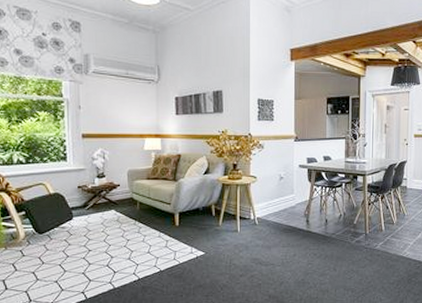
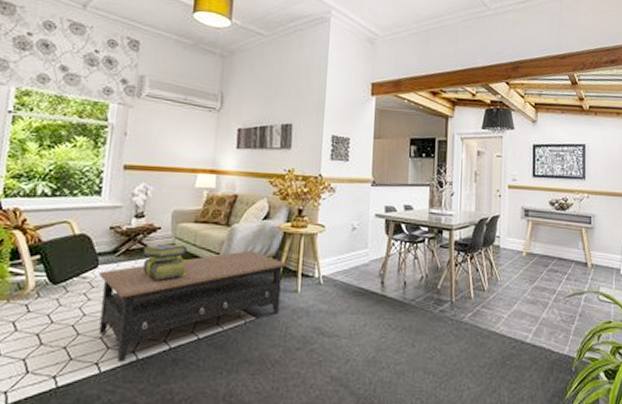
coffee table: none [74,200,227,291] -> present [99,251,287,363]
stack of books: none [107,197,145,227] -> present [142,243,188,280]

